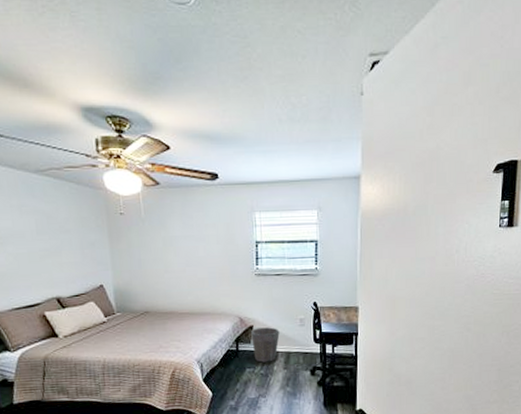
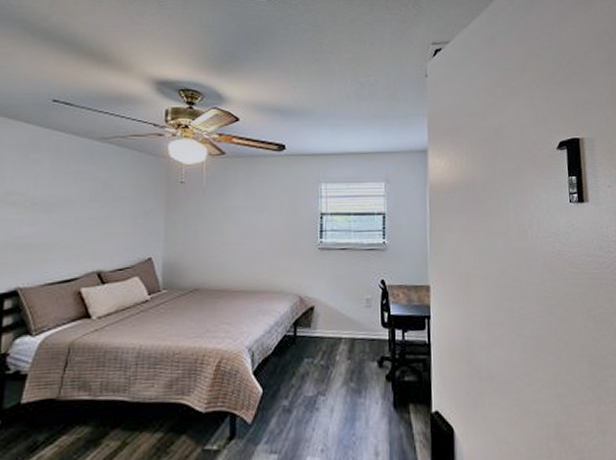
waste bin: present [251,327,280,363] -> none [312,308,344,351]

